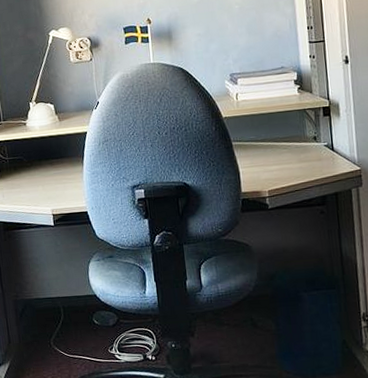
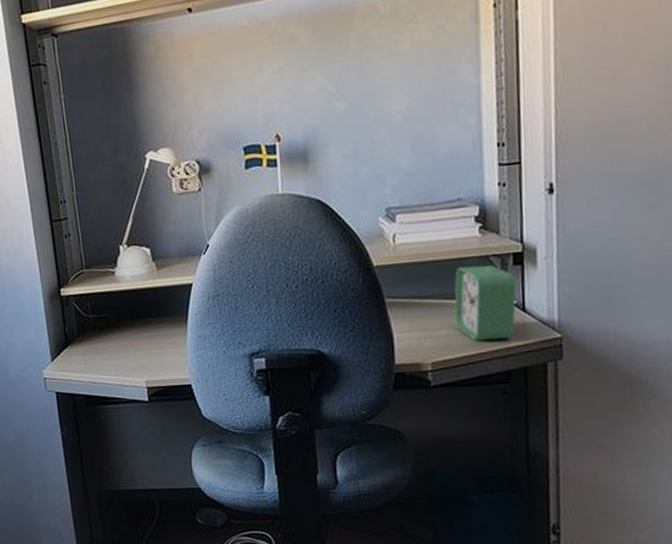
alarm clock: none [282,116,327,173] -> present [454,265,517,341]

